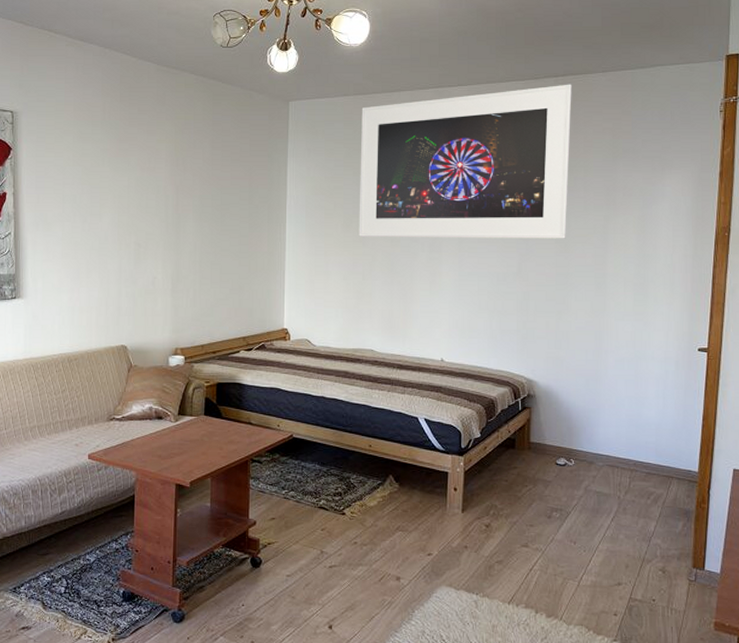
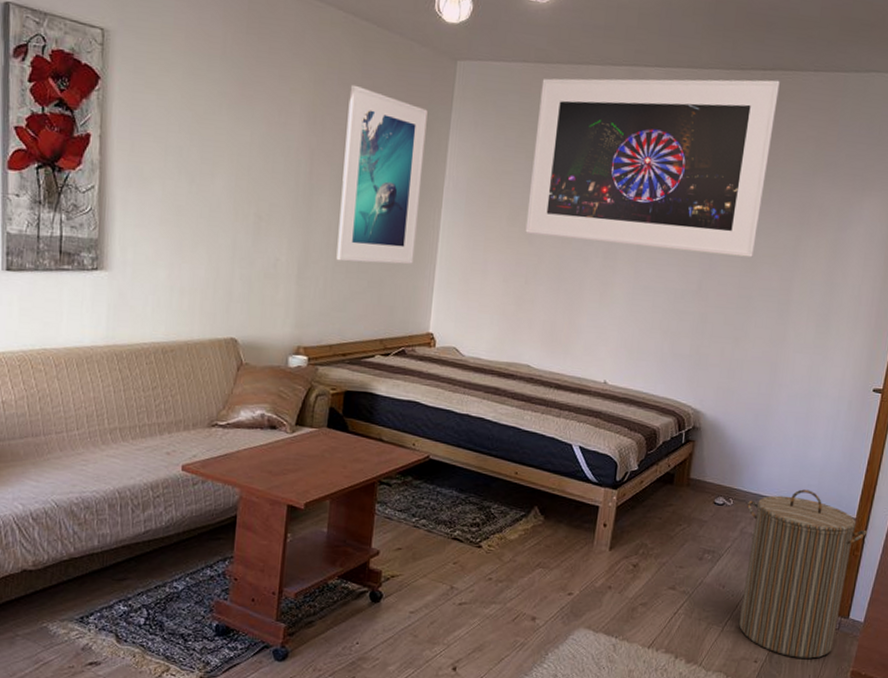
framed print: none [202,131,268,275] -> present [336,84,428,265]
laundry hamper: none [589,447,712,611] -> present [738,489,868,659]

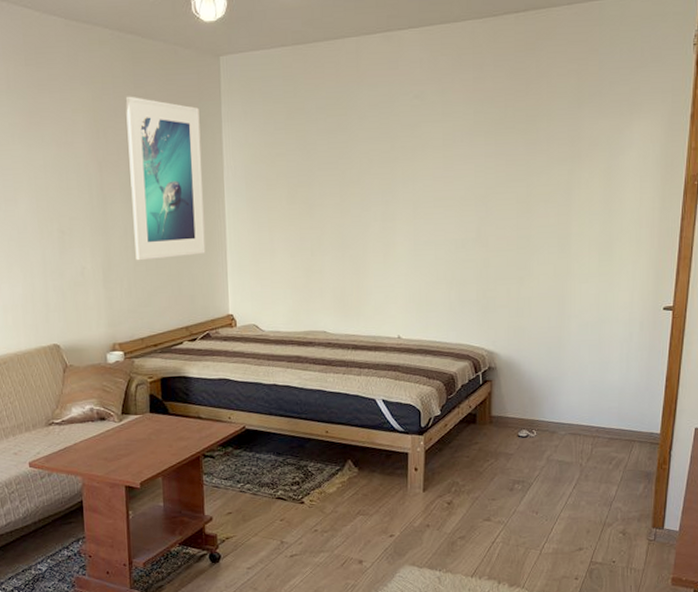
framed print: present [525,78,780,258] -> none [302,20,534,208]
laundry hamper: present [738,489,868,659] -> none [551,412,674,571]

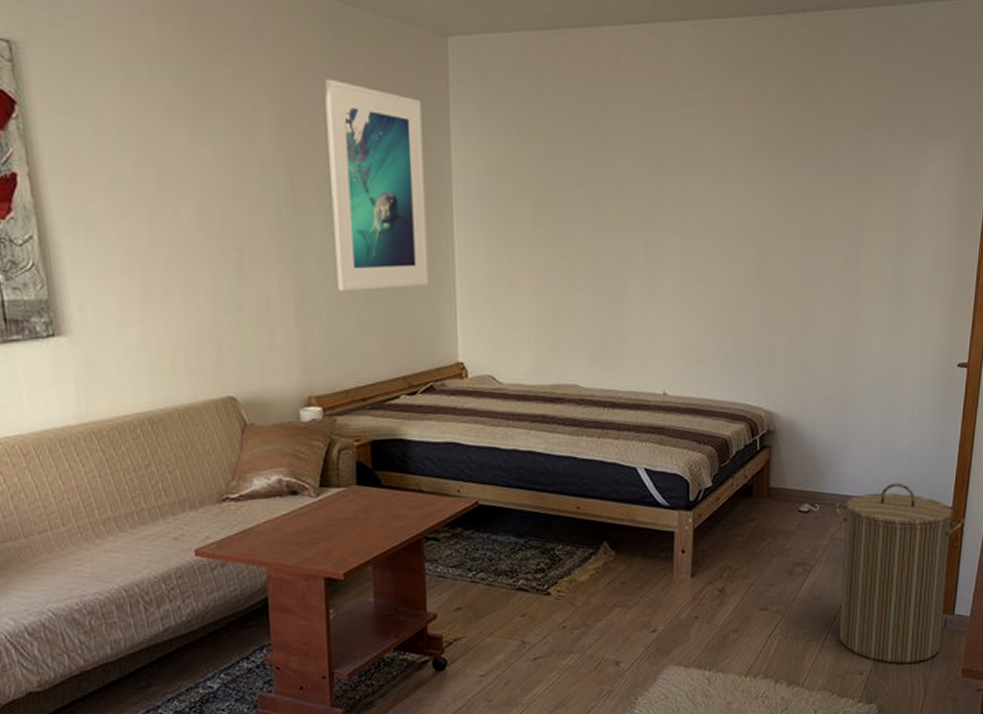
laundry hamper: none [551,412,674,571] -> present [835,483,966,664]

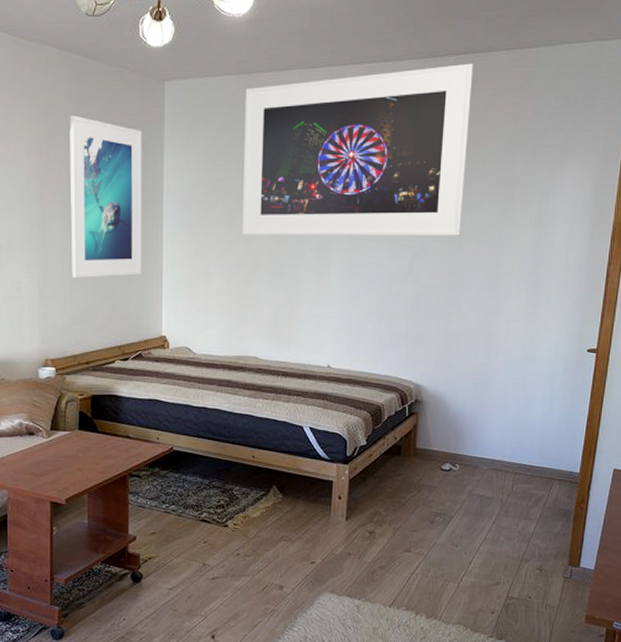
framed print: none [550,22,823,235] -> present [242,63,473,236]
laundry hamper: present [835,483,966,664] -> none [473,450,592,607]

